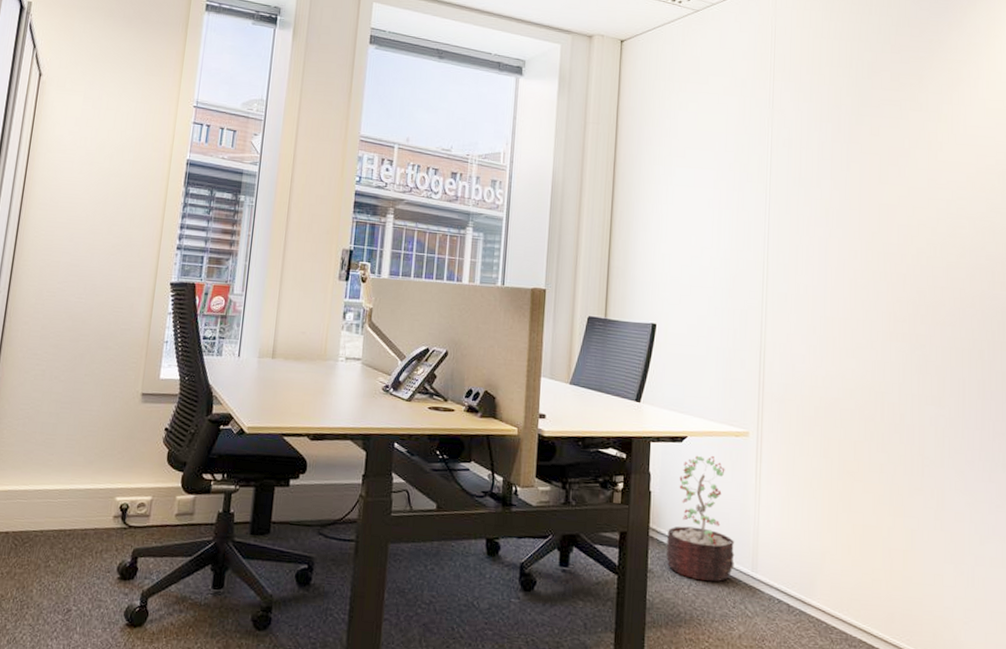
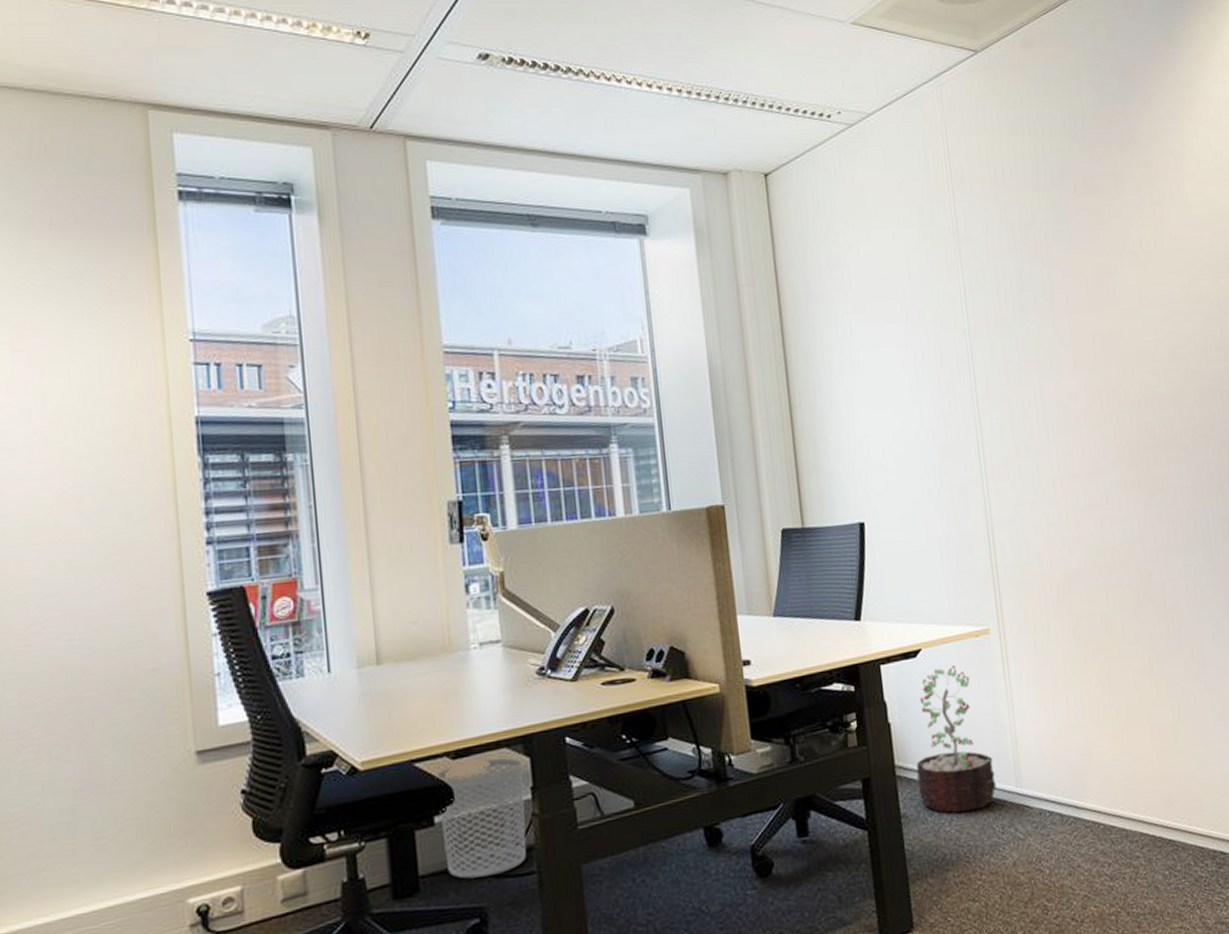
waste bin: none [292,445,360,535] -> present [436,757,527,879]

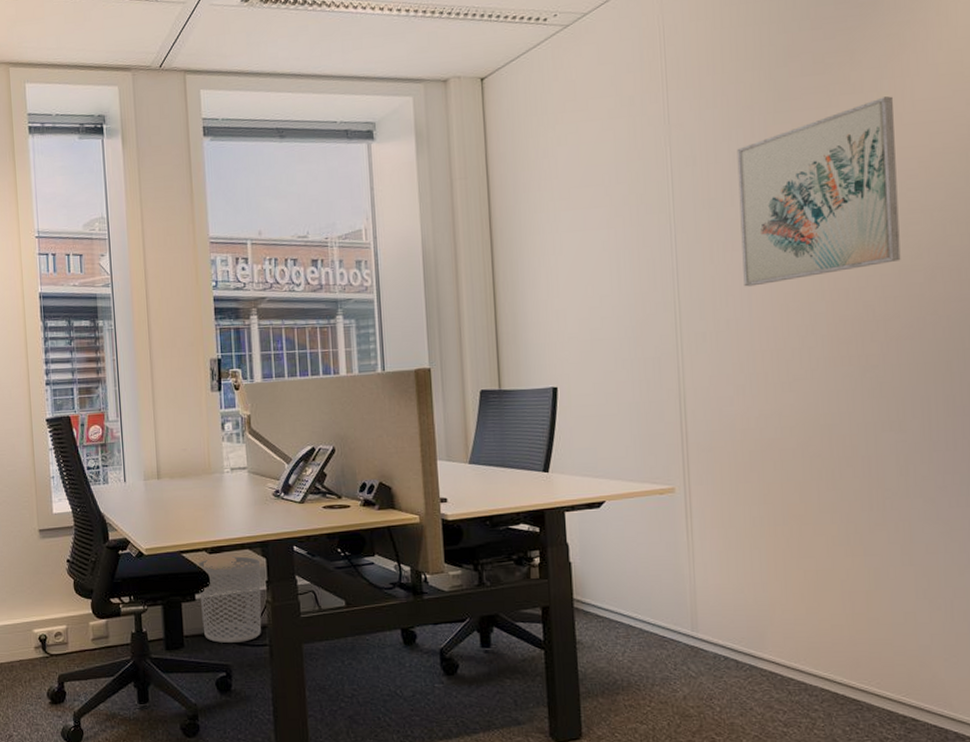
decorative plant: present [916,664,997,814] -> none [593,517,672,647]
wall art: none [1023,222,1173,410] -> present [737,96,901,287]

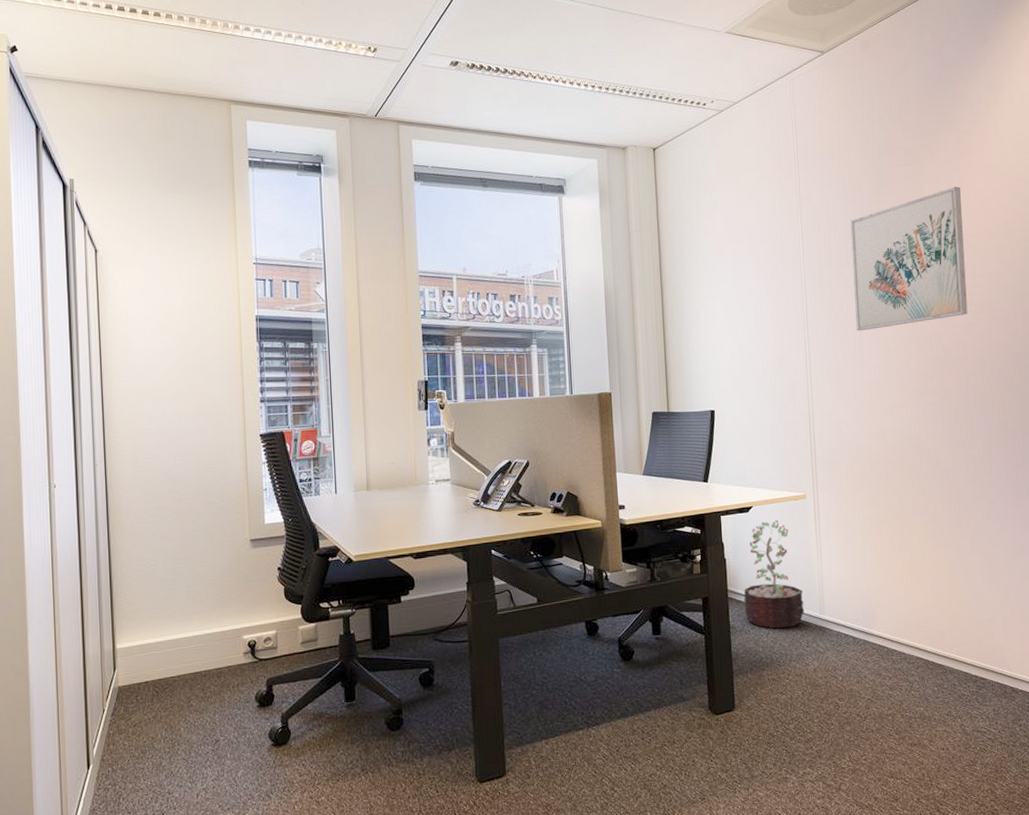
waste bin: present [197,556,262,643] -> none [403,560,462,641]
decorative plant: none [593,517,672,647] -> present [743,519,805,629]

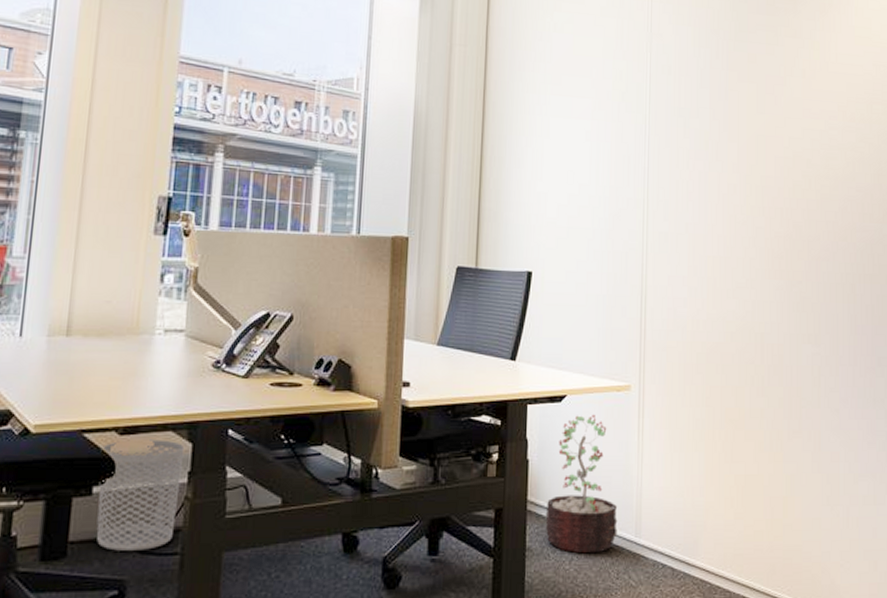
waste bin: none [403,560,462,641] -> present [96,439,185,551]
wall art: present [850,187,968,331] -> none [702,45,822,195]

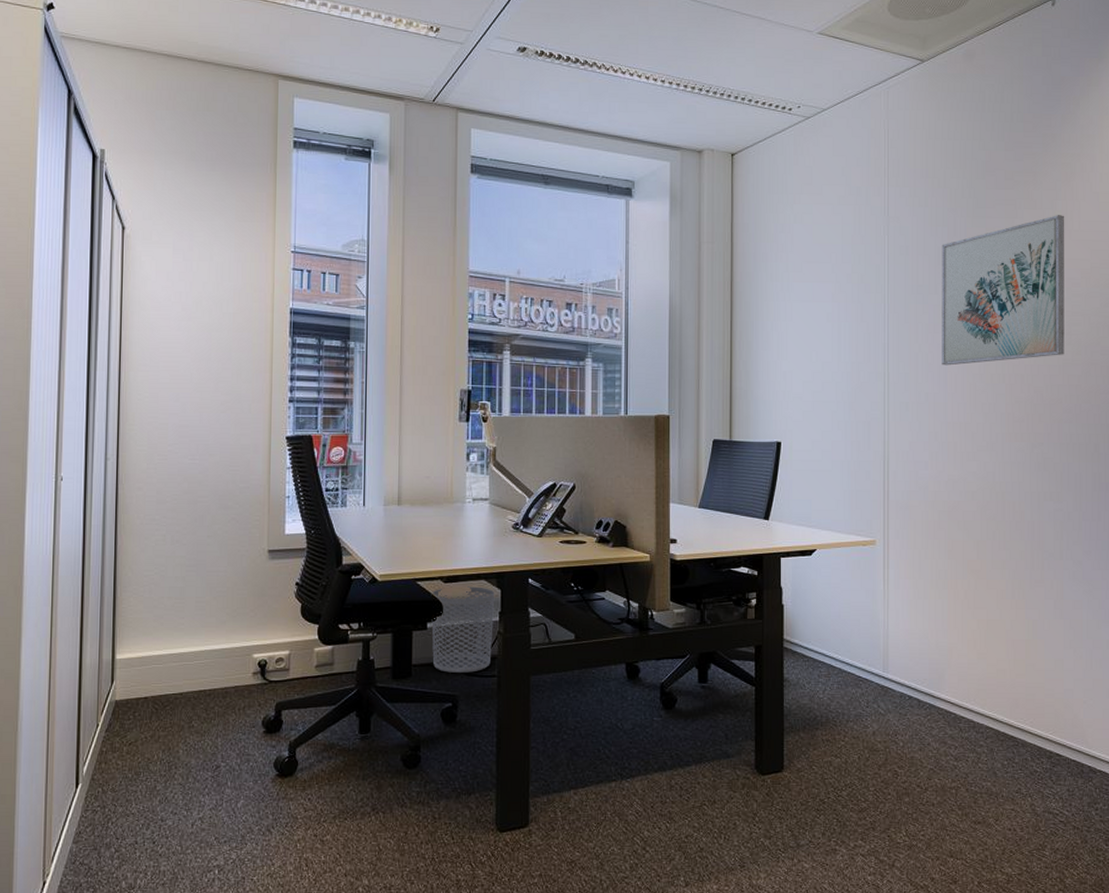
decorative plant: present [545,414,618,554] -> none [800,565,866,685]
wall art: none [702,45,822,195] -> present [941,215,1065,366]

